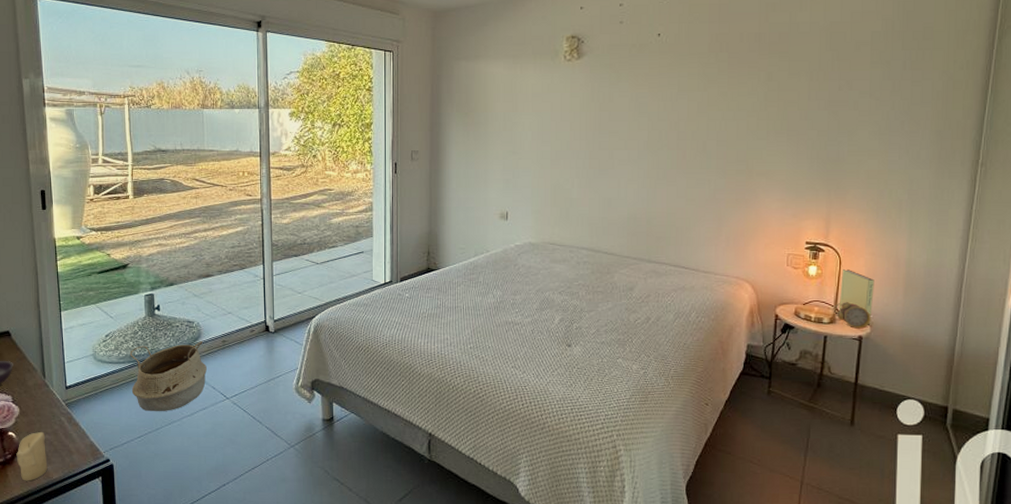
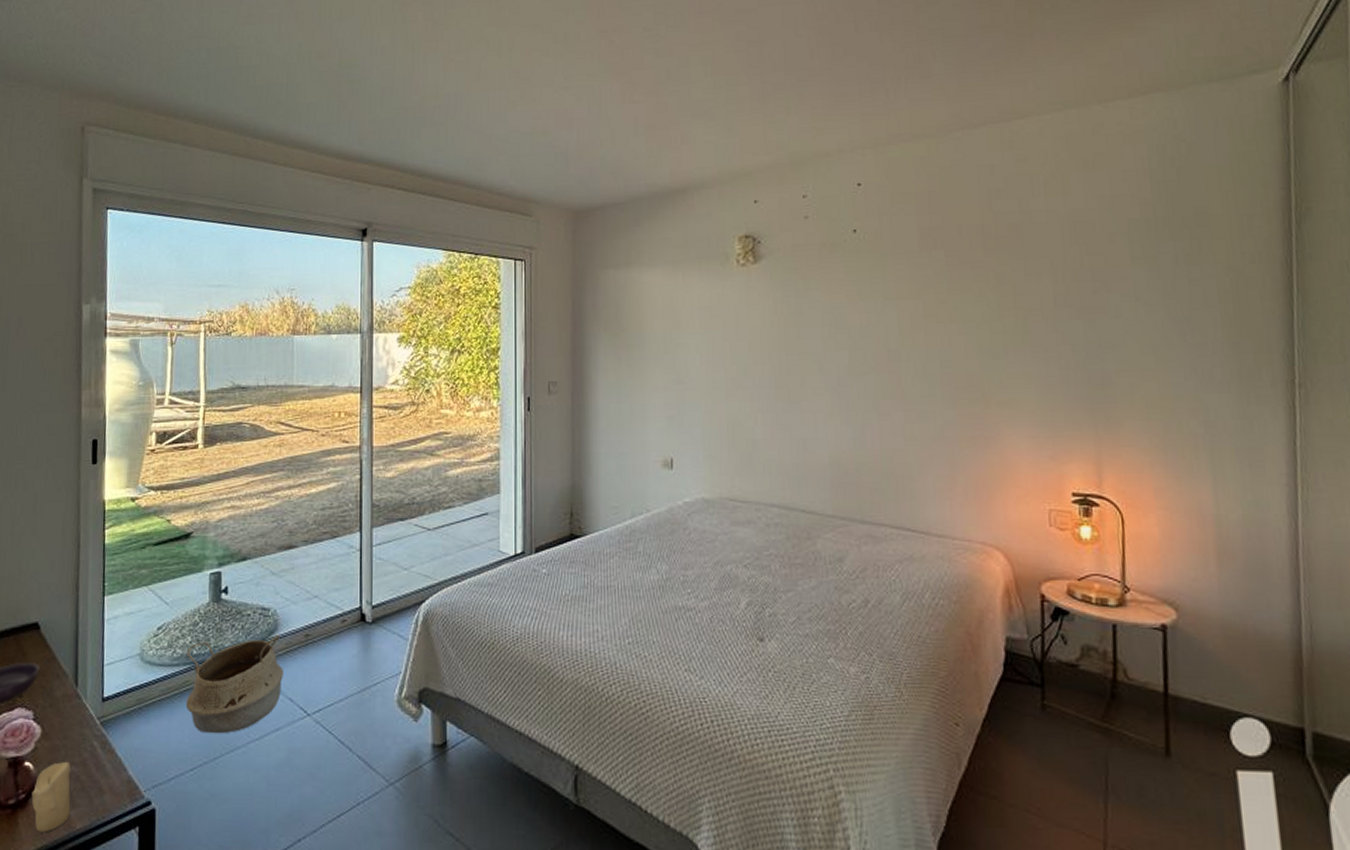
alarm clock: present [833,302,871,329] -> none [1121,576,1176,614]
book: present [838,269,875,324] -> none [1126,530,1176,607]

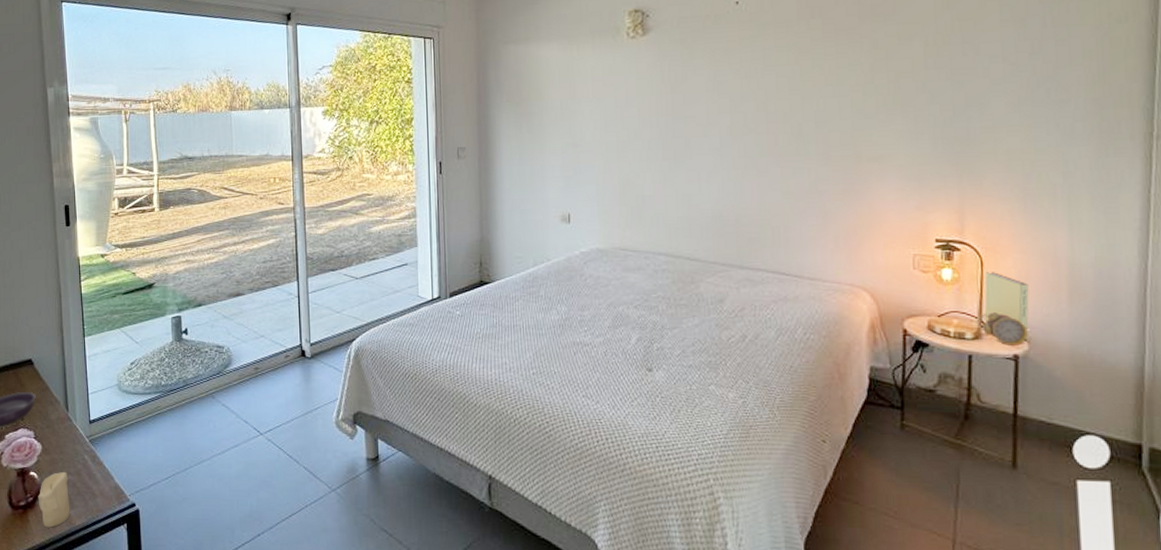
woven basket: present [185,635,283,734] -> none [156,369,238,450]
alarm clock: none [1121,576,1176,614] -> present [978,312,1028,346]
book: none [1126,530,1176,607] -> present [984,272,1029,340]

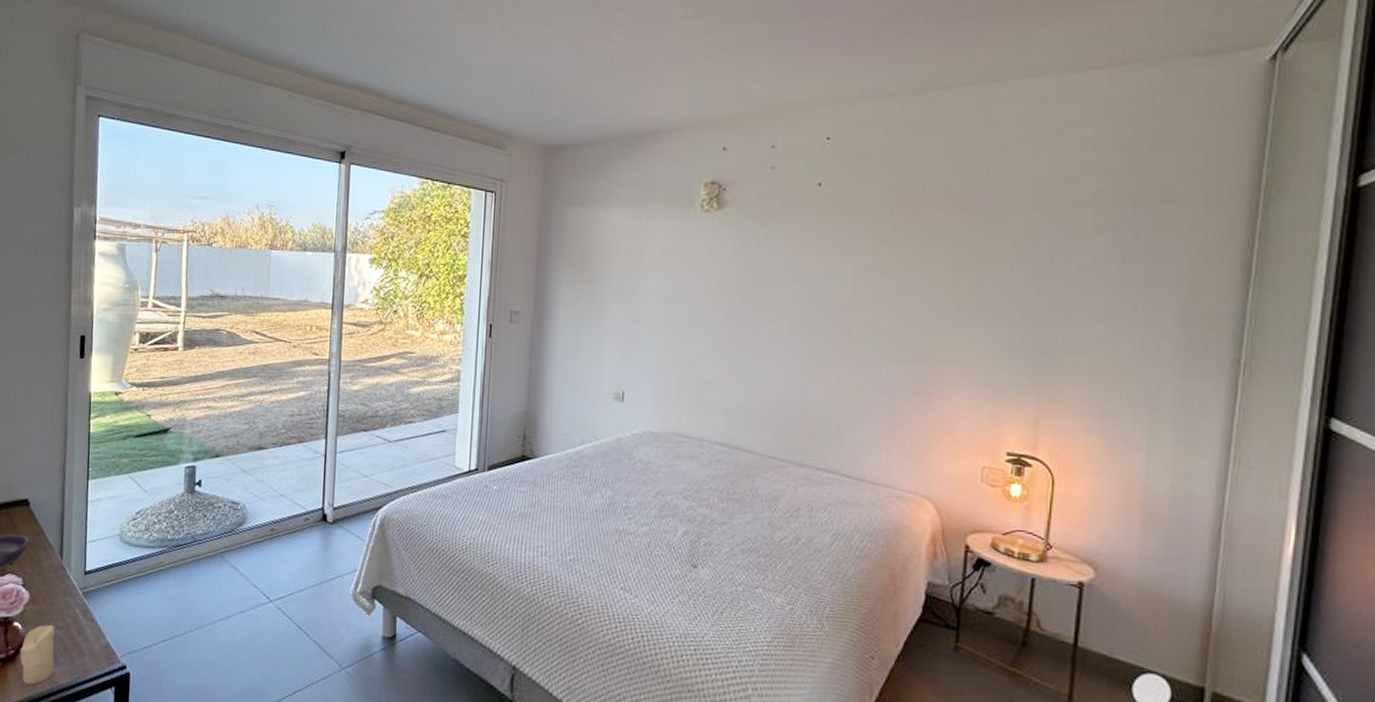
alarm clock: present [978,312,1028,346] -> none [1044,535,1095,572]
book: present [984,272,1029,340] -> none [1050,492,1100,567]

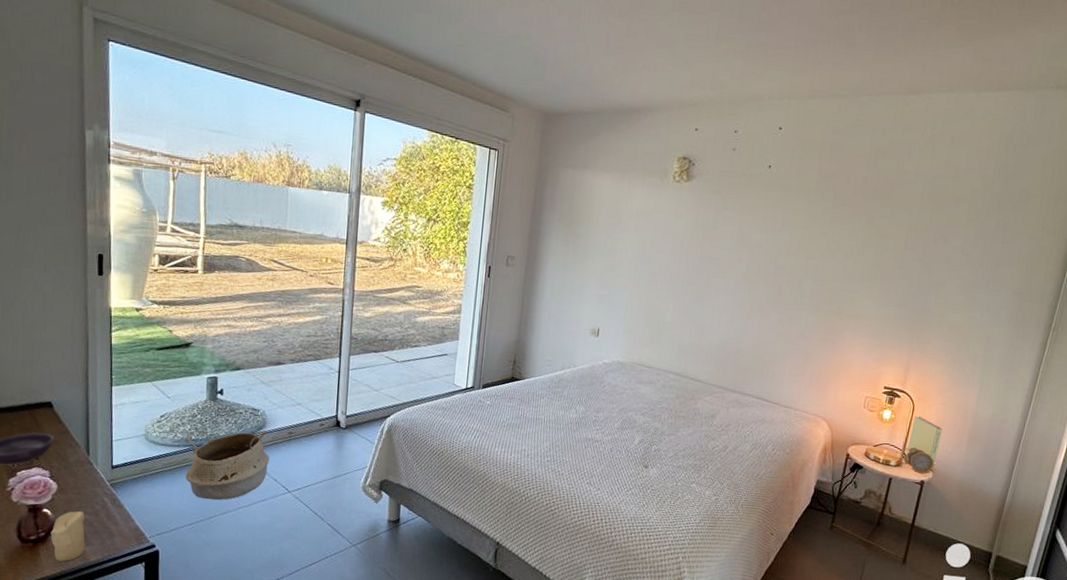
woven basket: none [159,527,250,612] -> present [185,430,269,500]
alarm clock: none [1044,535,1095,572] -> present [901,447,935,474]
book: none [1050,492,1100,567] -> present [906,416,943,470]

